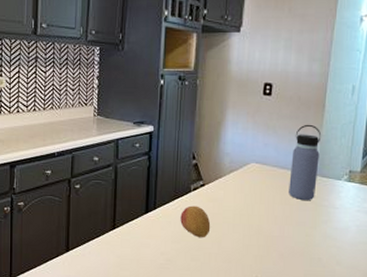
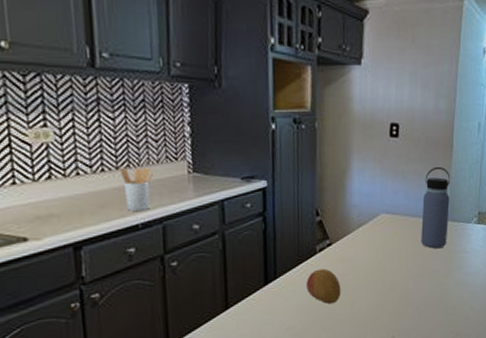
utensil holder: none [46,109,70,143] -> present [120,168,155,212]

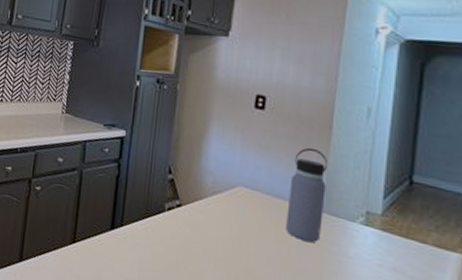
utensil holder: present [120,168,155,212] -> none [12,101,37,138]
fruit: present [306,268,341,305] -> none [150,227,187,270]

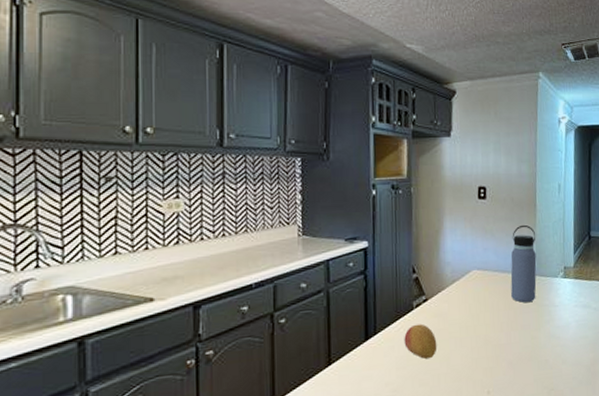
fruit: none [150,227,187,270] -> present [404,323,437,360]

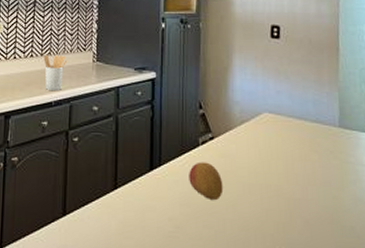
utensil holder: none [239,232,269,273] -> present [43,55,68,91]
water bottle: present [510,224,537,303] -> none [307,69,340,157]

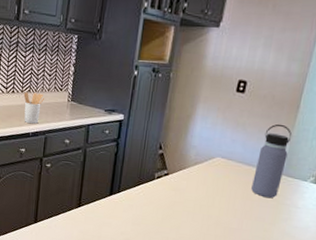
fruit: present [189,161,224,201] -> none [142,192,171,223]
water bottle: none [307,69,340,157] -> present [251,123,292,198]

